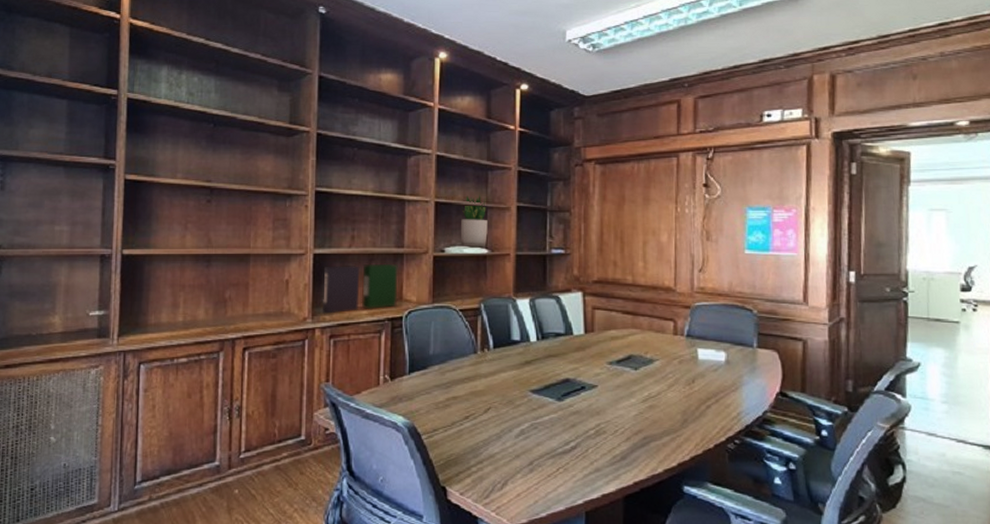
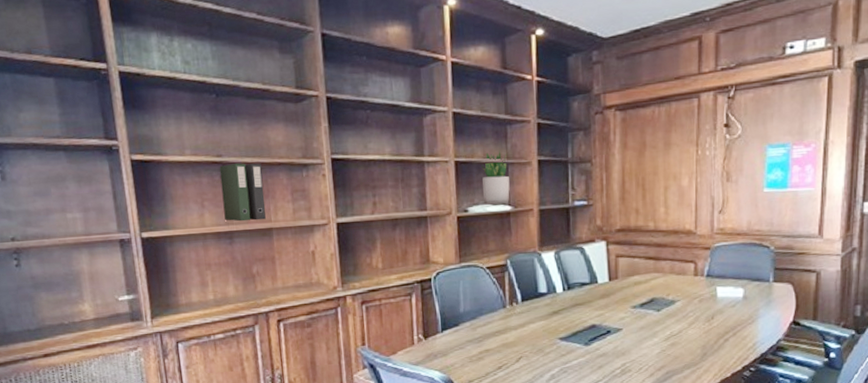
binder: none [205,189,247,246] -> present [219,163,266,222]
binder: present [322,266,360,314] -> none [349,232,387,281]
binder: present [361,263,398,310] -> none [388,227,425,275]

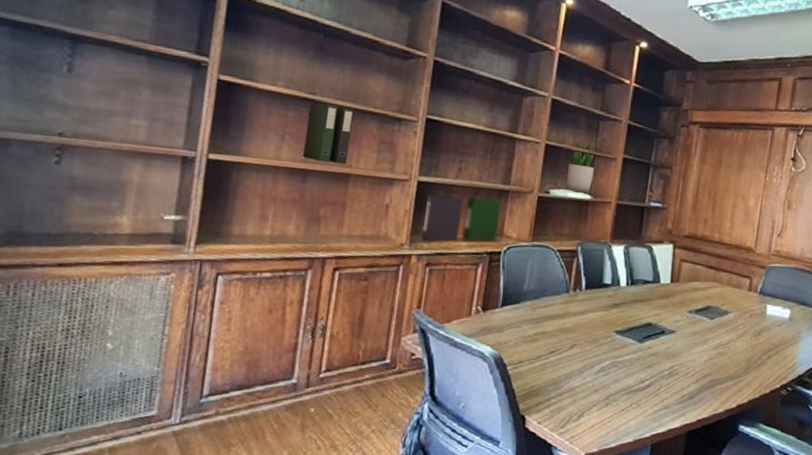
binder: none [349,232,387,281] -> present [421,195,464,242]
binder: none [388,227,425,275] -> present [461,196,502,243]

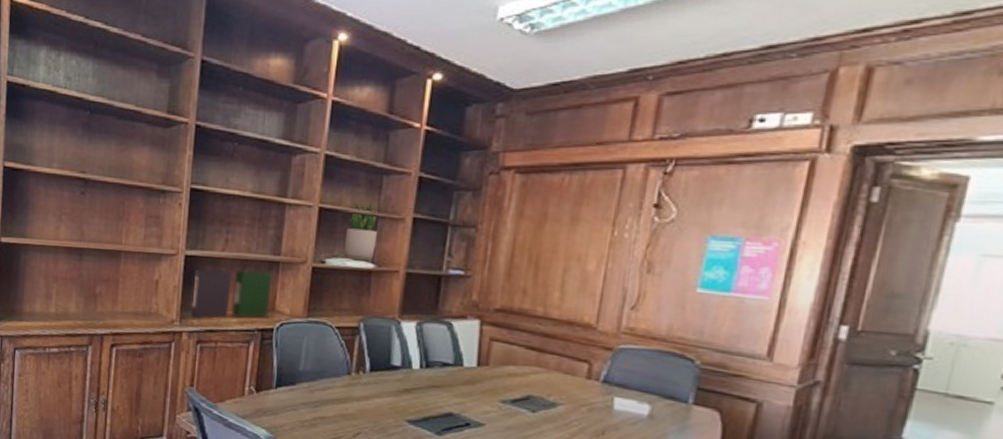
binder: present [303,103,354,165] -> none [78,181,121,241]

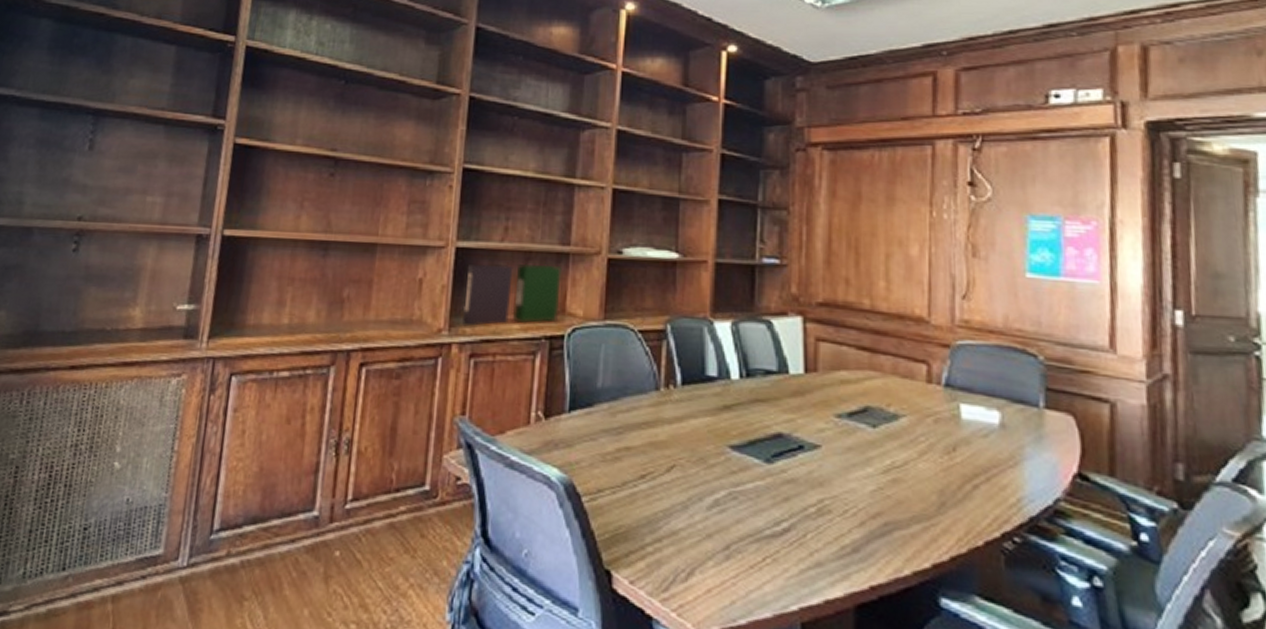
planter: present [344,201,379,260] -> none [643,181,680,249]

